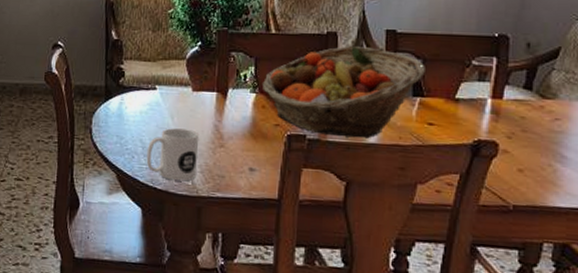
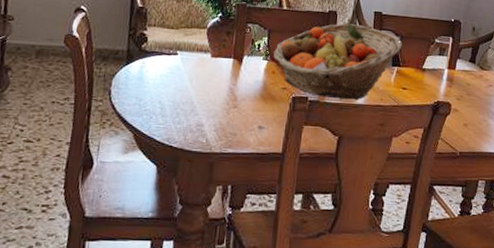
mug: present [146,128,200,182] -> none [163,90,216,139]

